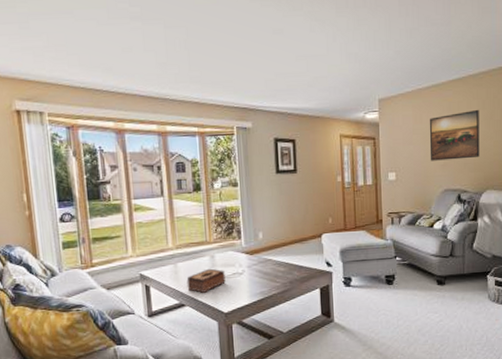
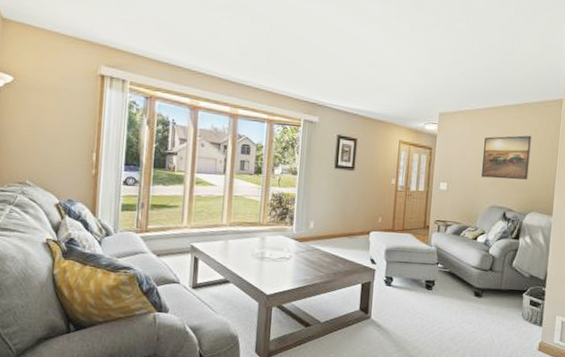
tissue box: present [186,268,226,293] -> none [234,249,273,272]

